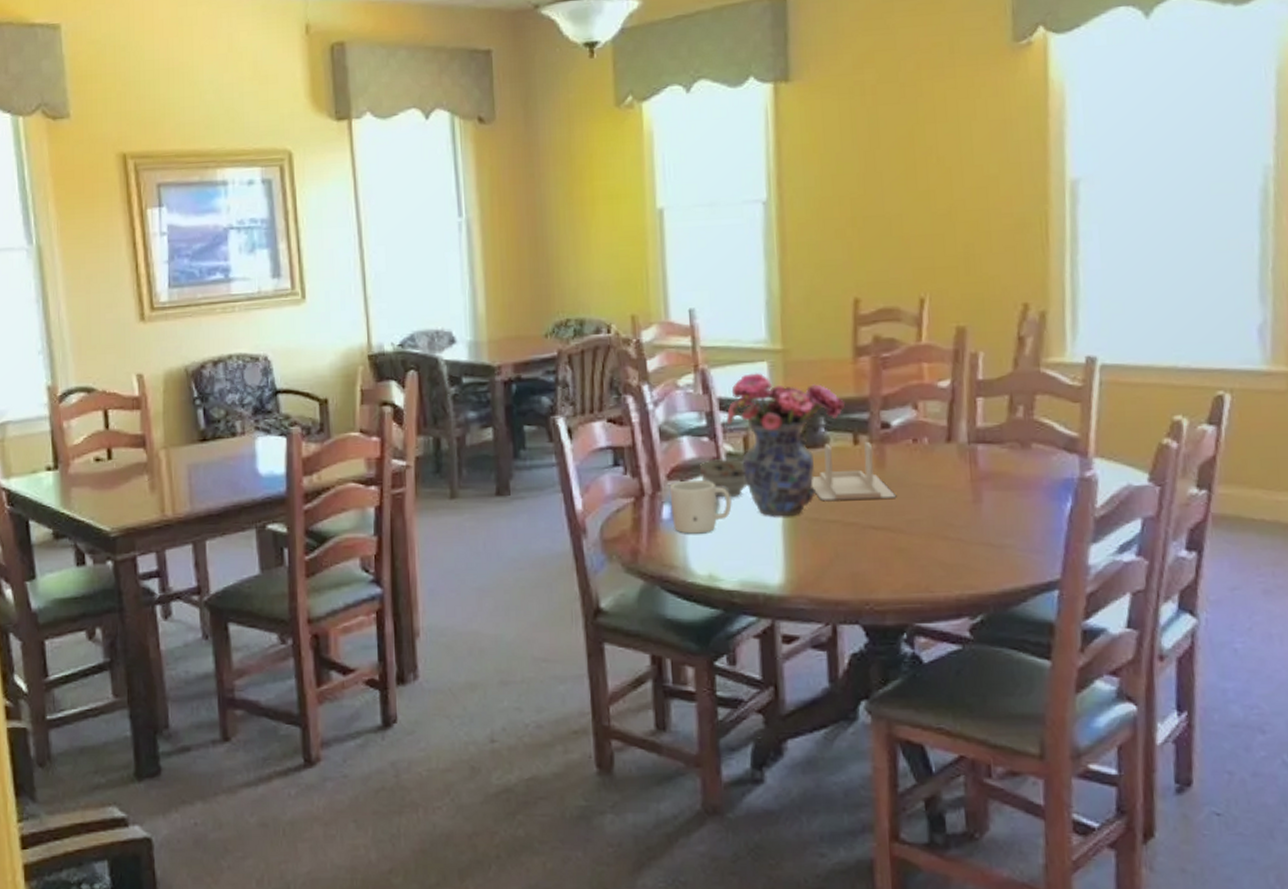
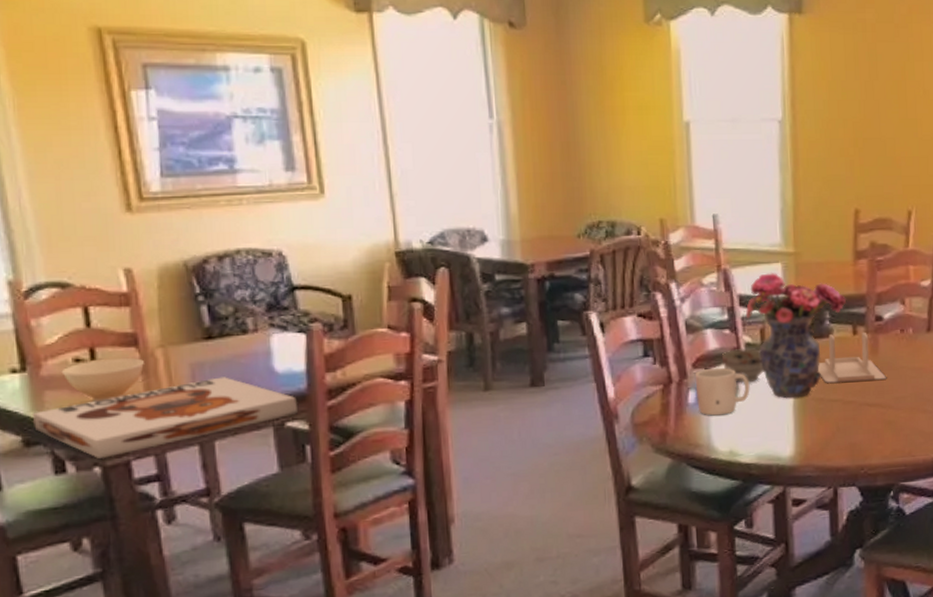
board game: none [61,478,277,553] -> present [31,377,297,458]
bowl: none [85,457,150,499] -> present [61,357,144,402]

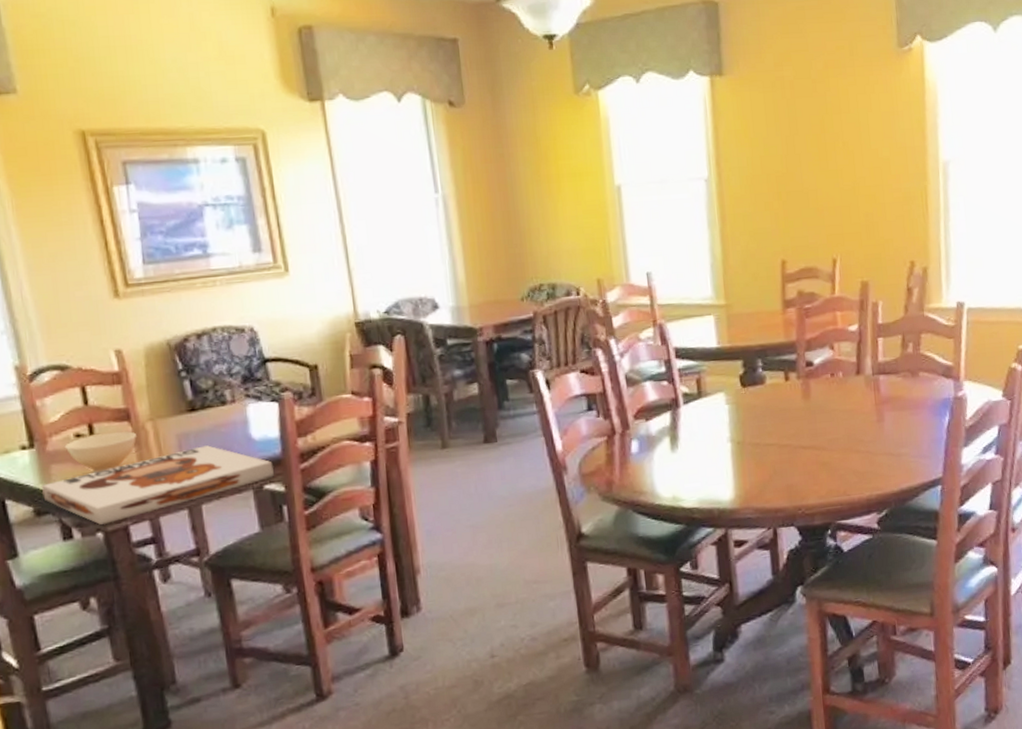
mug: present [694,367,750,416] -> none [636,417,689,464]
teacup: present [721,348,765,383] -> none [660,398,703,432]
flower arrangement: present [745,272,847,399] -> none [682,324,778,445]
napkin holder: present [817,332,887,384] -> none [752,377,820,429]

